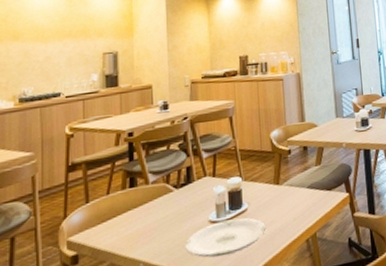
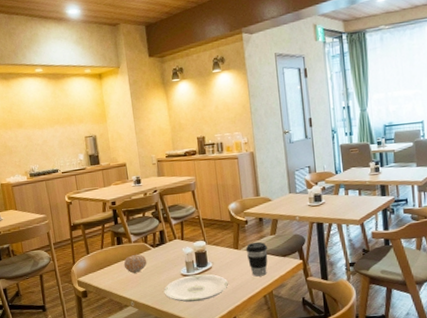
fruit: none [135,198,167,225] -> present [123,254,147,273]
coffee cup: none [287,174,313,217] -> present [245,241,268,277]

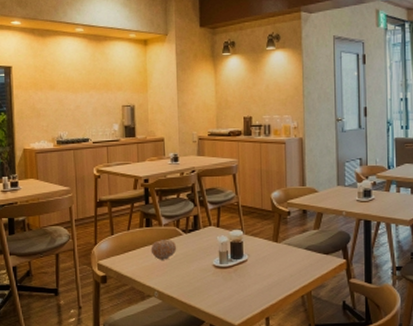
plate: present [163,274,228,302] -> none [192,267,263,297]
coffee cup: present [245,241,268,277] -> none [286,235,310,274]

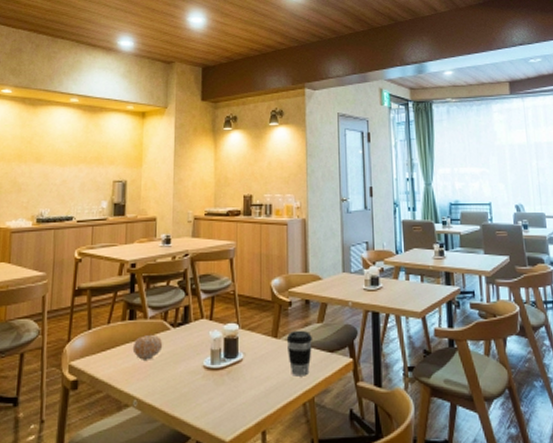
coffee cup: none [286,235,310,274] -> present [286,330,313,376]

